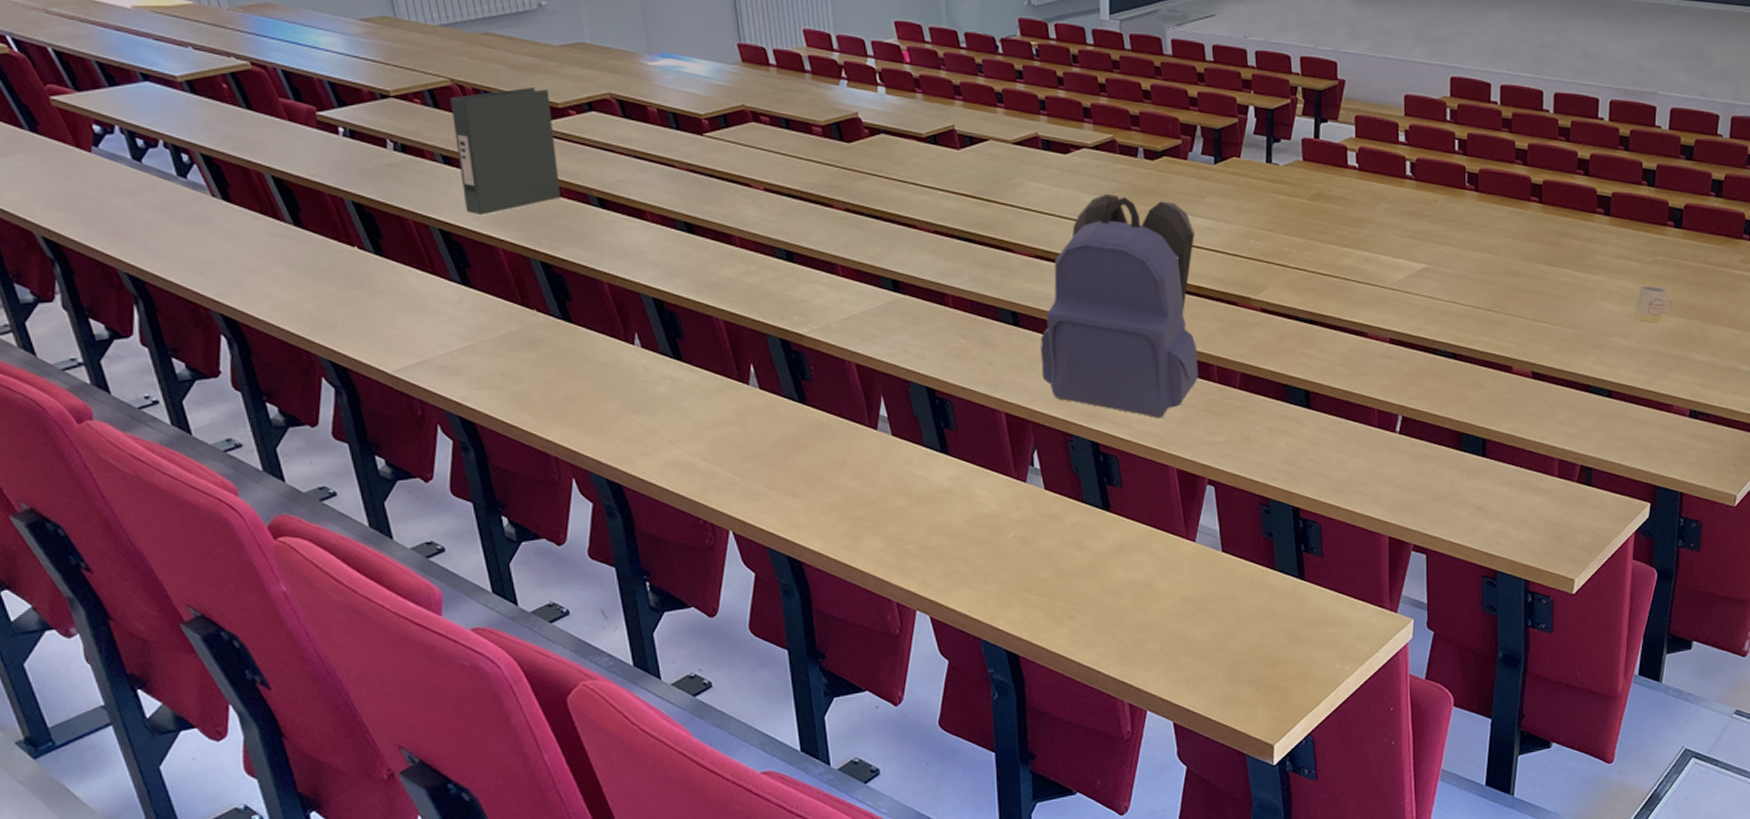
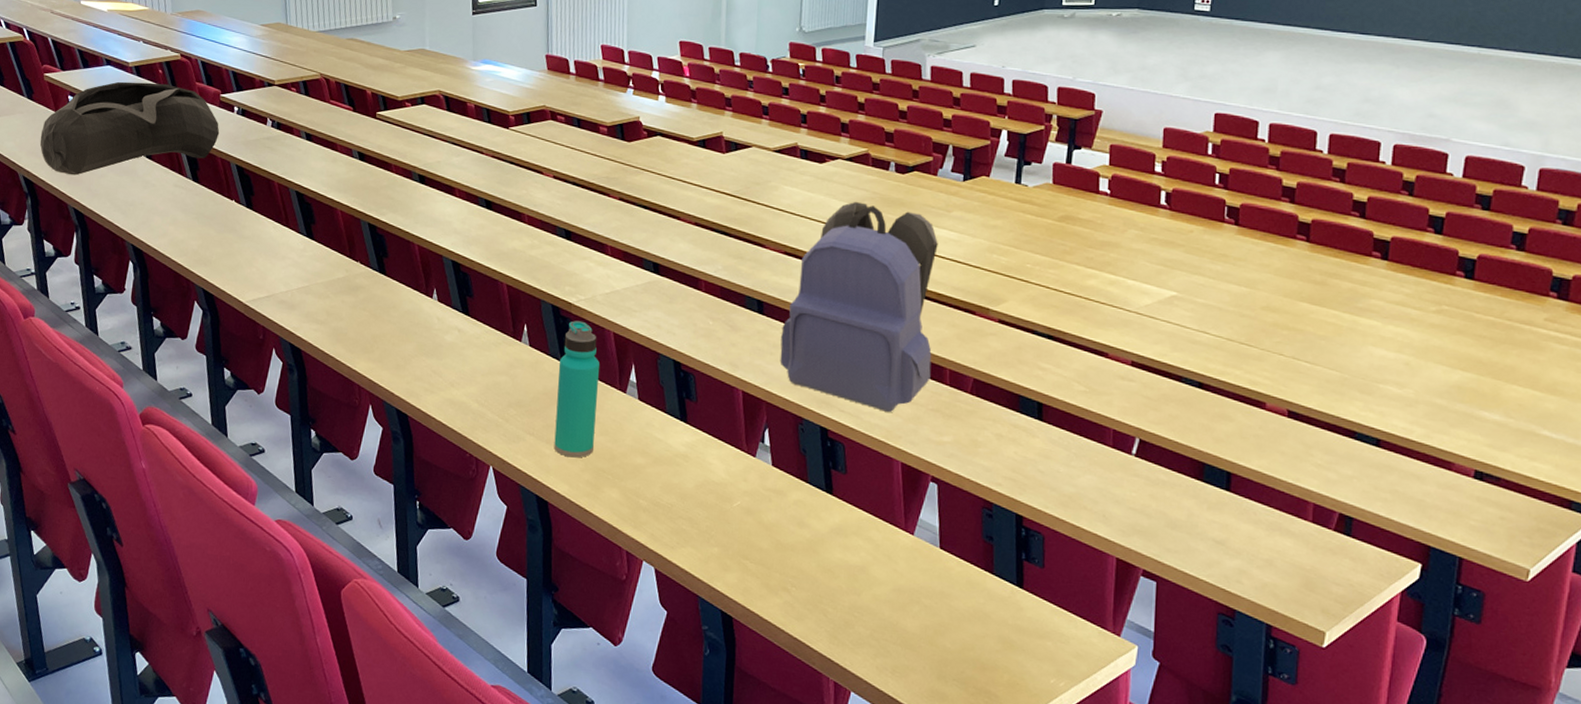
bag: none [59,101,323,231] -> present [39,81,220,176]
binder: present [450,86,561,216] -> none [317,82,393,183]
water bottle: none [796,354,847,509] -> present [554,320,600,458]
mug: present [1634,285,1675,323] -> none [1412,335,1461,375]

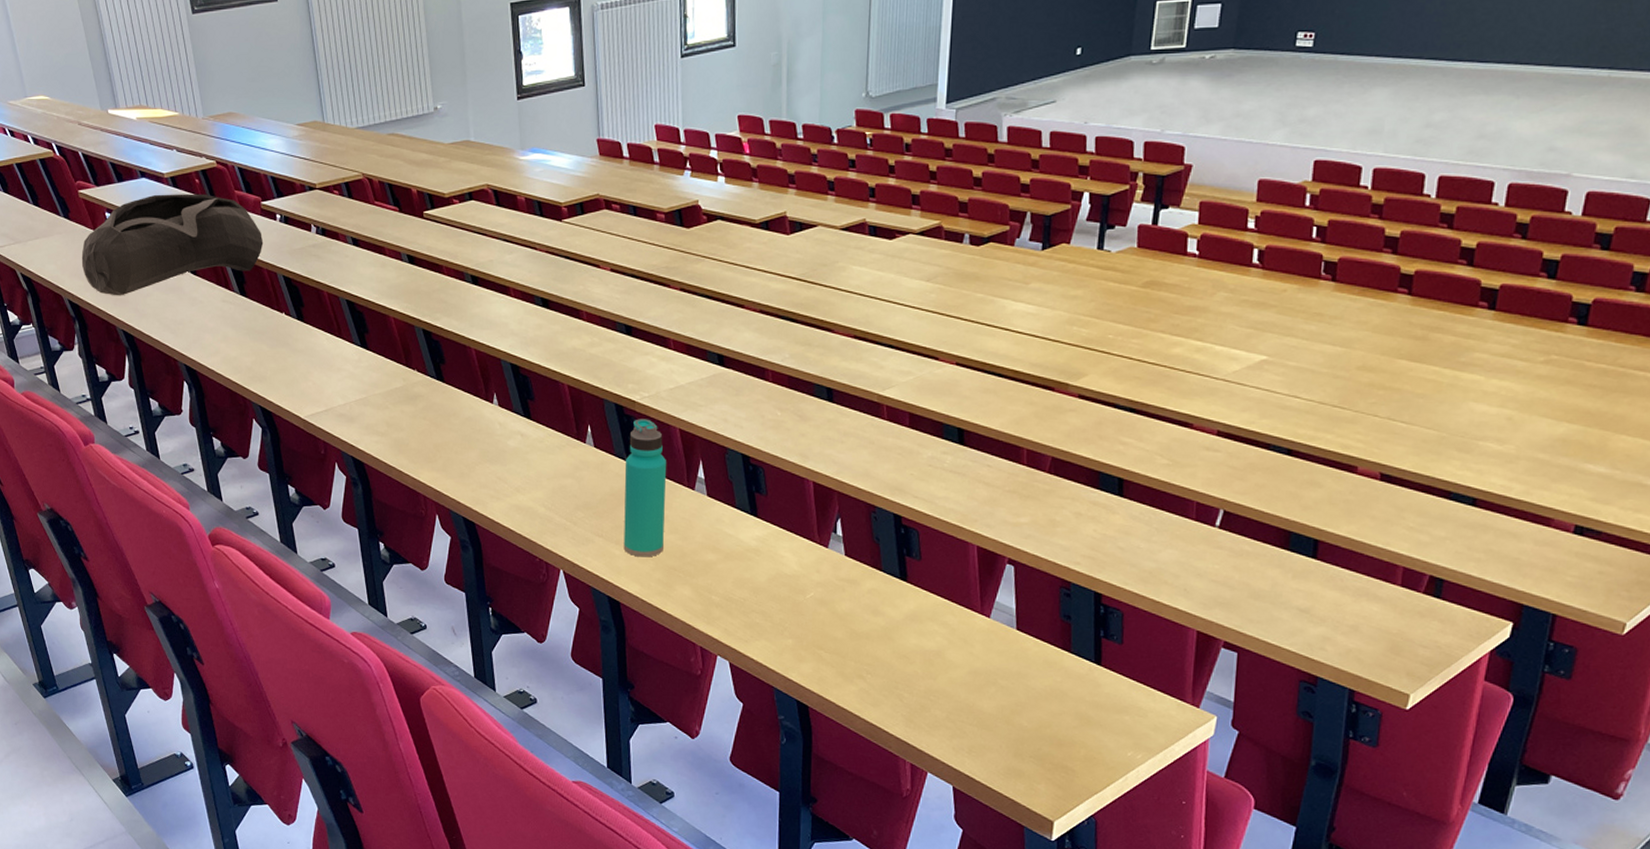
backpack: present [780,202,938,413] -> none [851,279,1015,497]

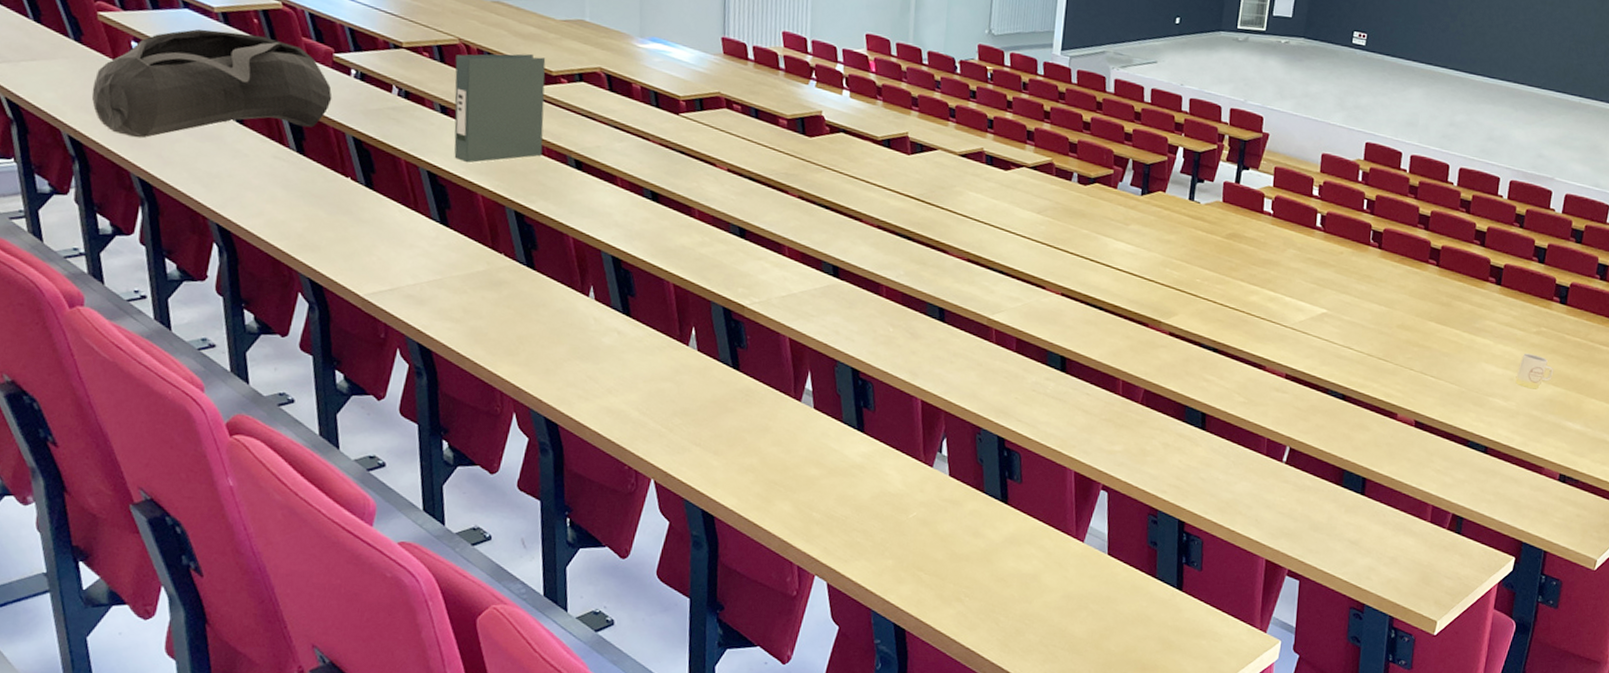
binder: none [361,179,442,289] -> present [454,53,546,163]
water bottle: present [623,419,666,557] -> none [722,324,774,470]
mug: none [1514,387,1569,429] -> present [1515,353,1554,390]

